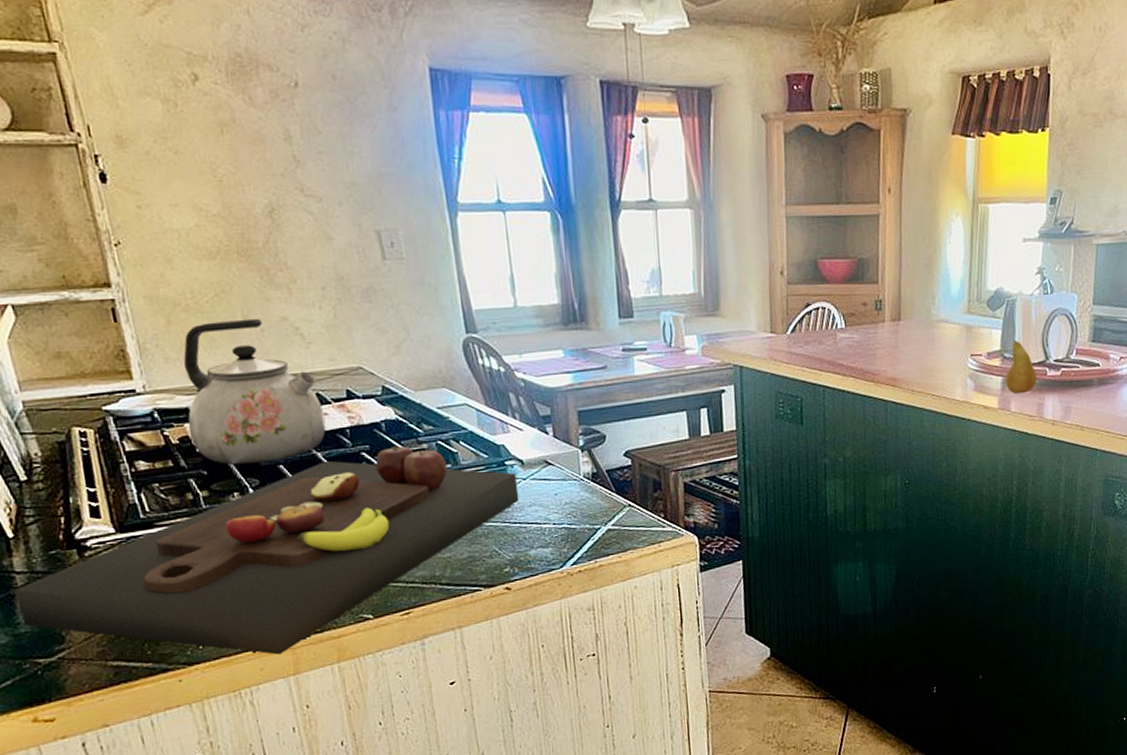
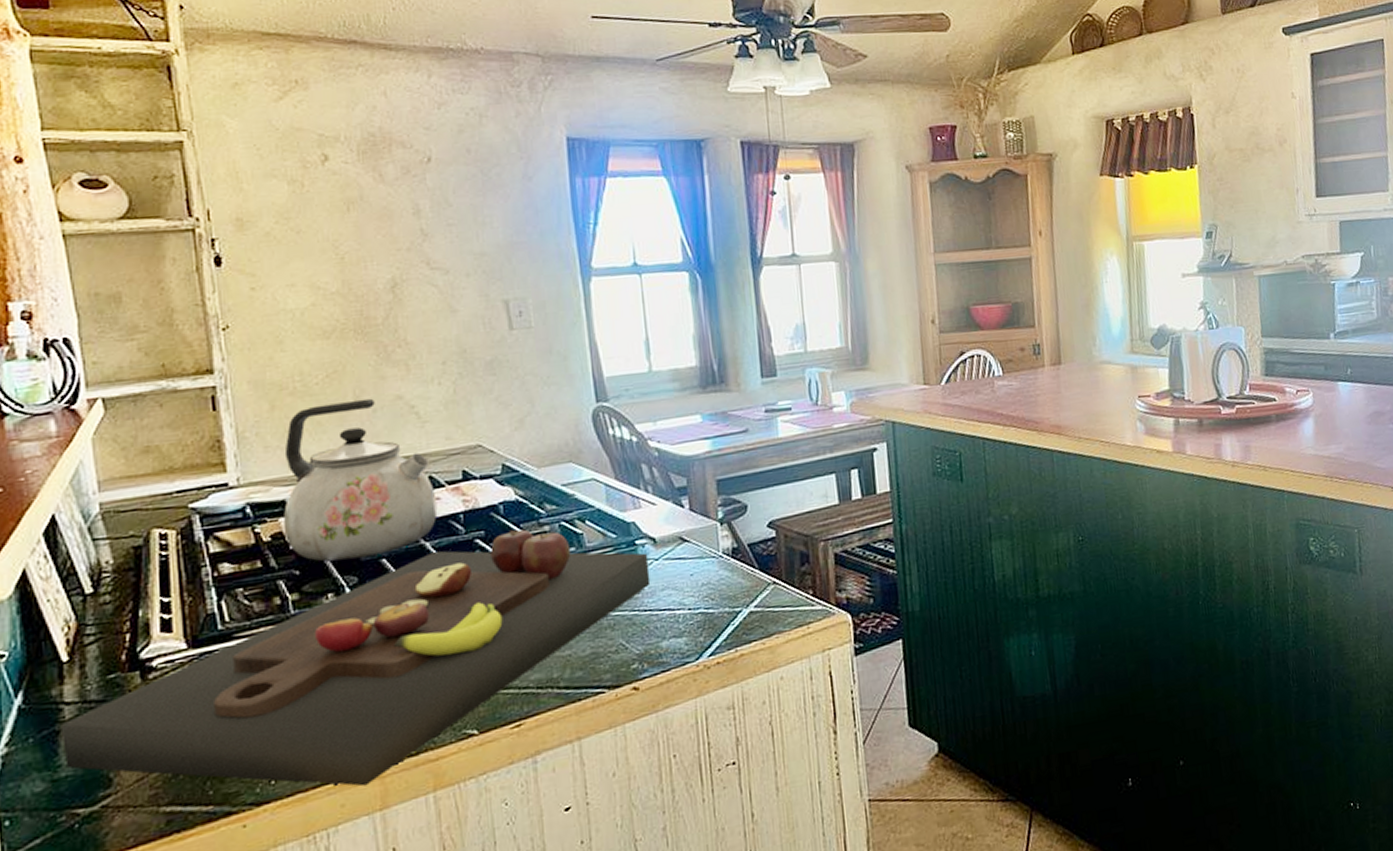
fruit: present [1006,339,1037,394] -> none [1177,378,1211,436]

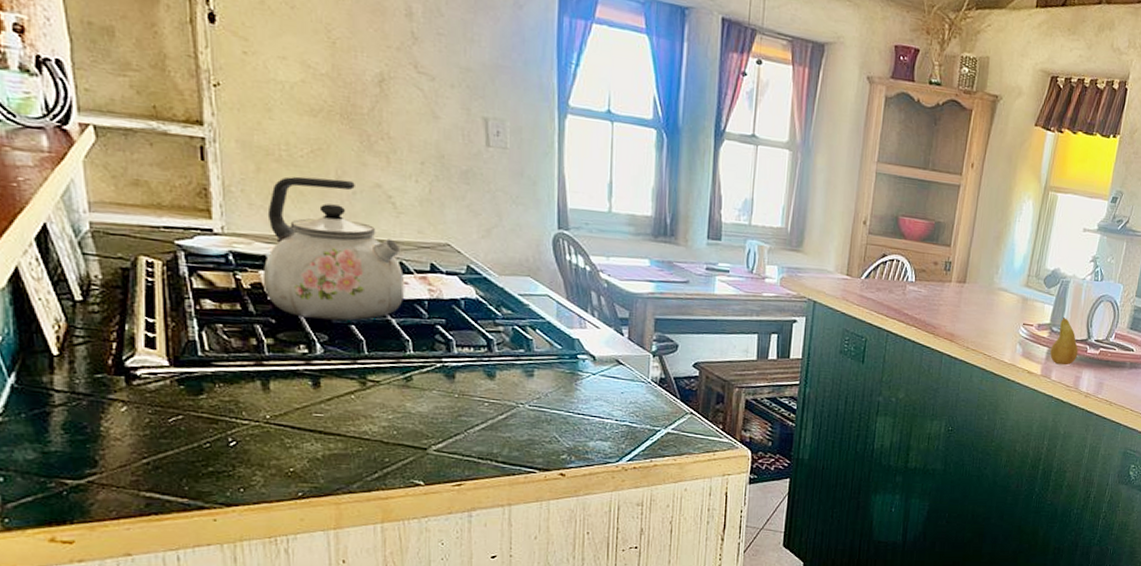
cutting board: present [60,529,651,787] -> none [50,324,587,508]
fruit: none [1177,378,1211,436] -> present [1050,316,1079,366]

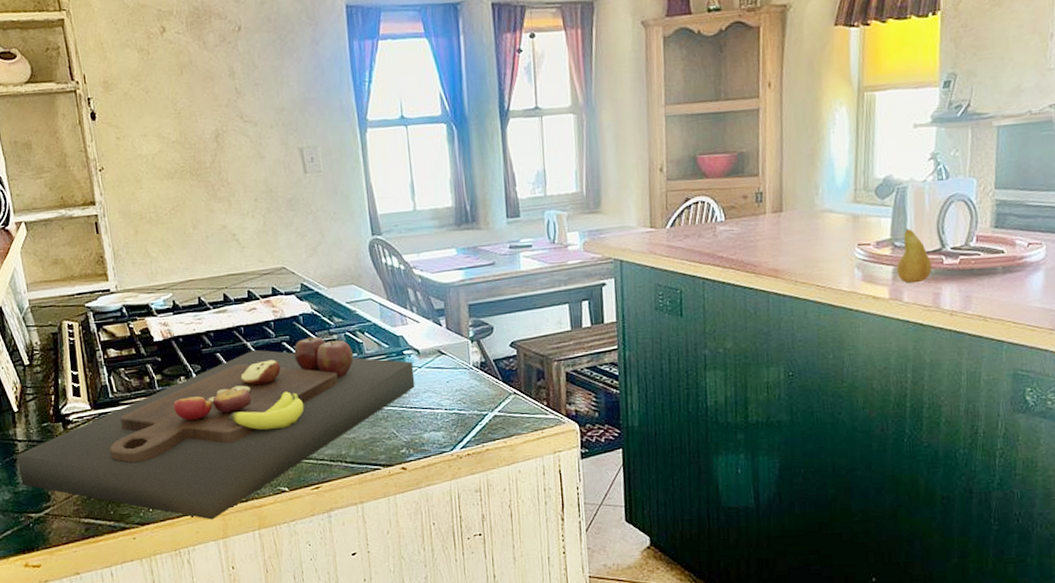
cutting board: none [50,324,587,508] -> present [16,336,415,520]
kettle: present [262,176,405,321] -> none [146,227,255,353]

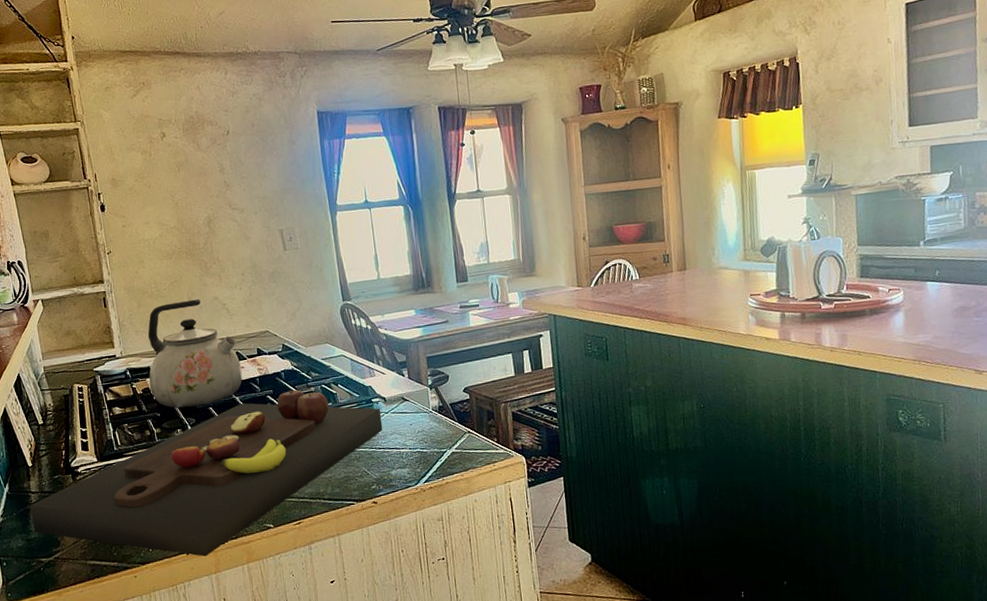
kettle: none [146,227,255,353] -> present [147,299,243,408]
fruit: present [897,227,932,284] -> none [783,280,813,326]

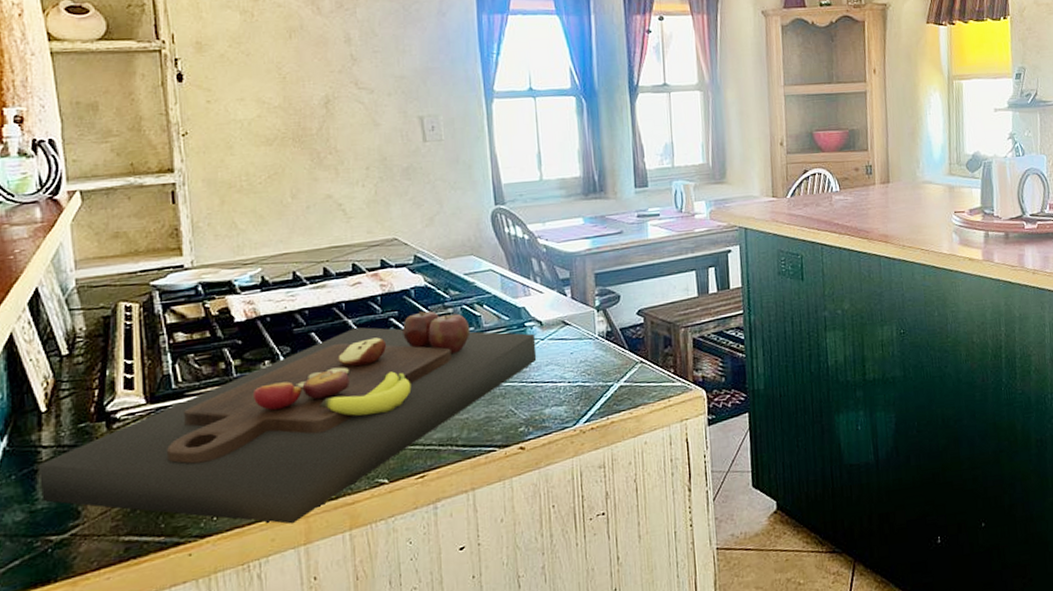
kettle: present [147,299,243,408] -> none [228,196,359,334]

